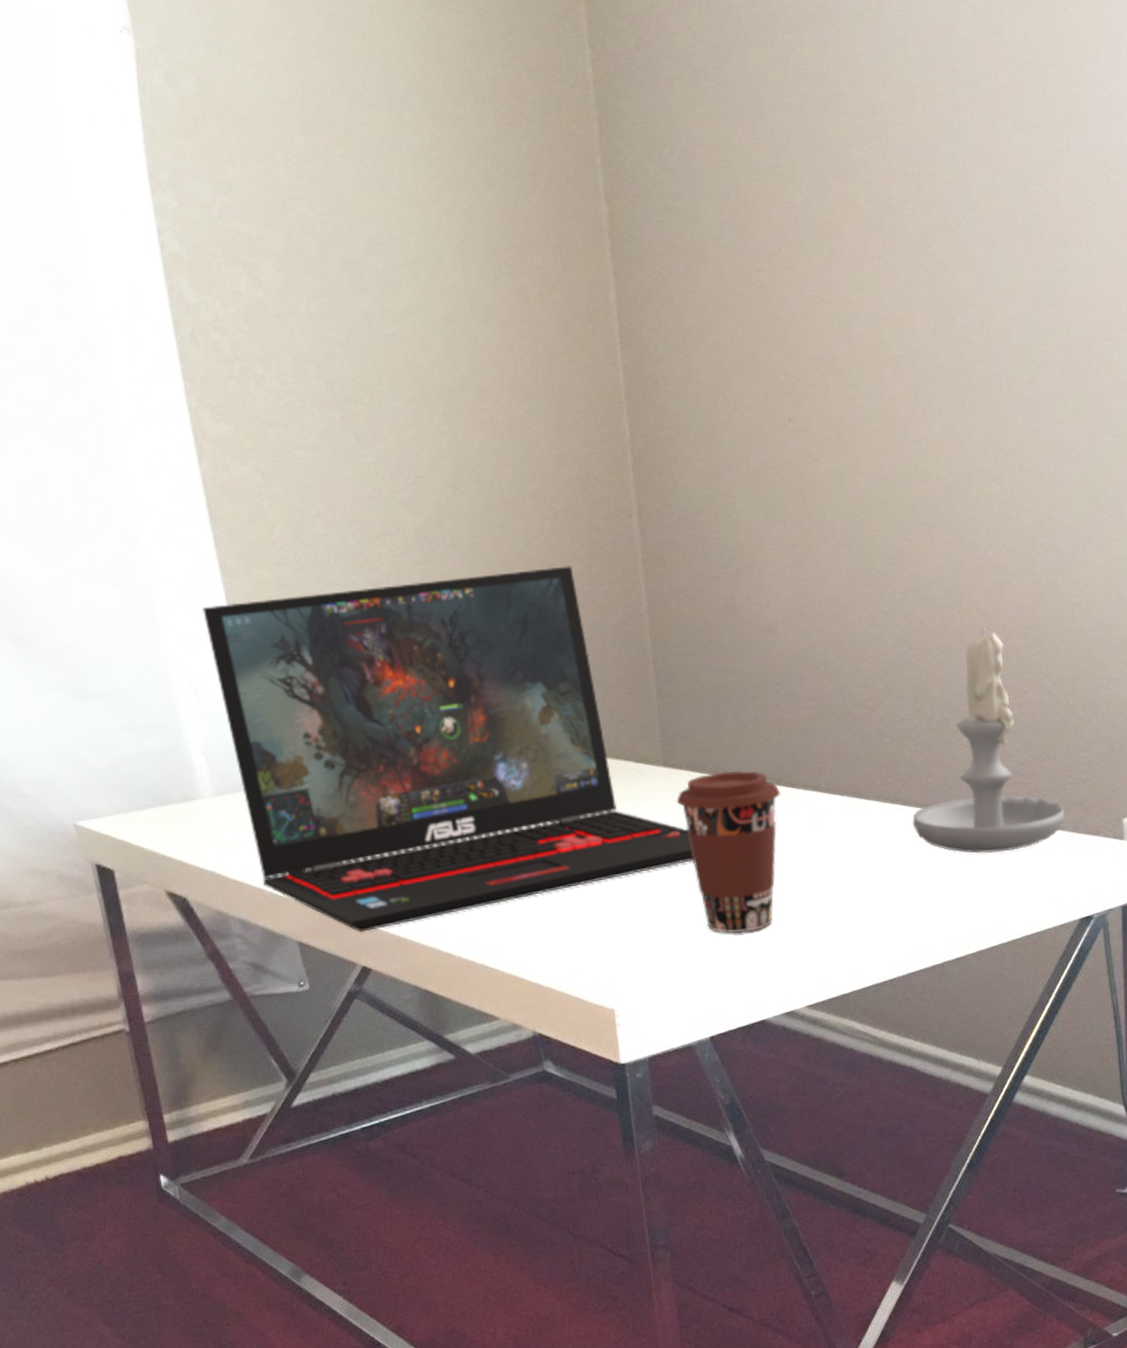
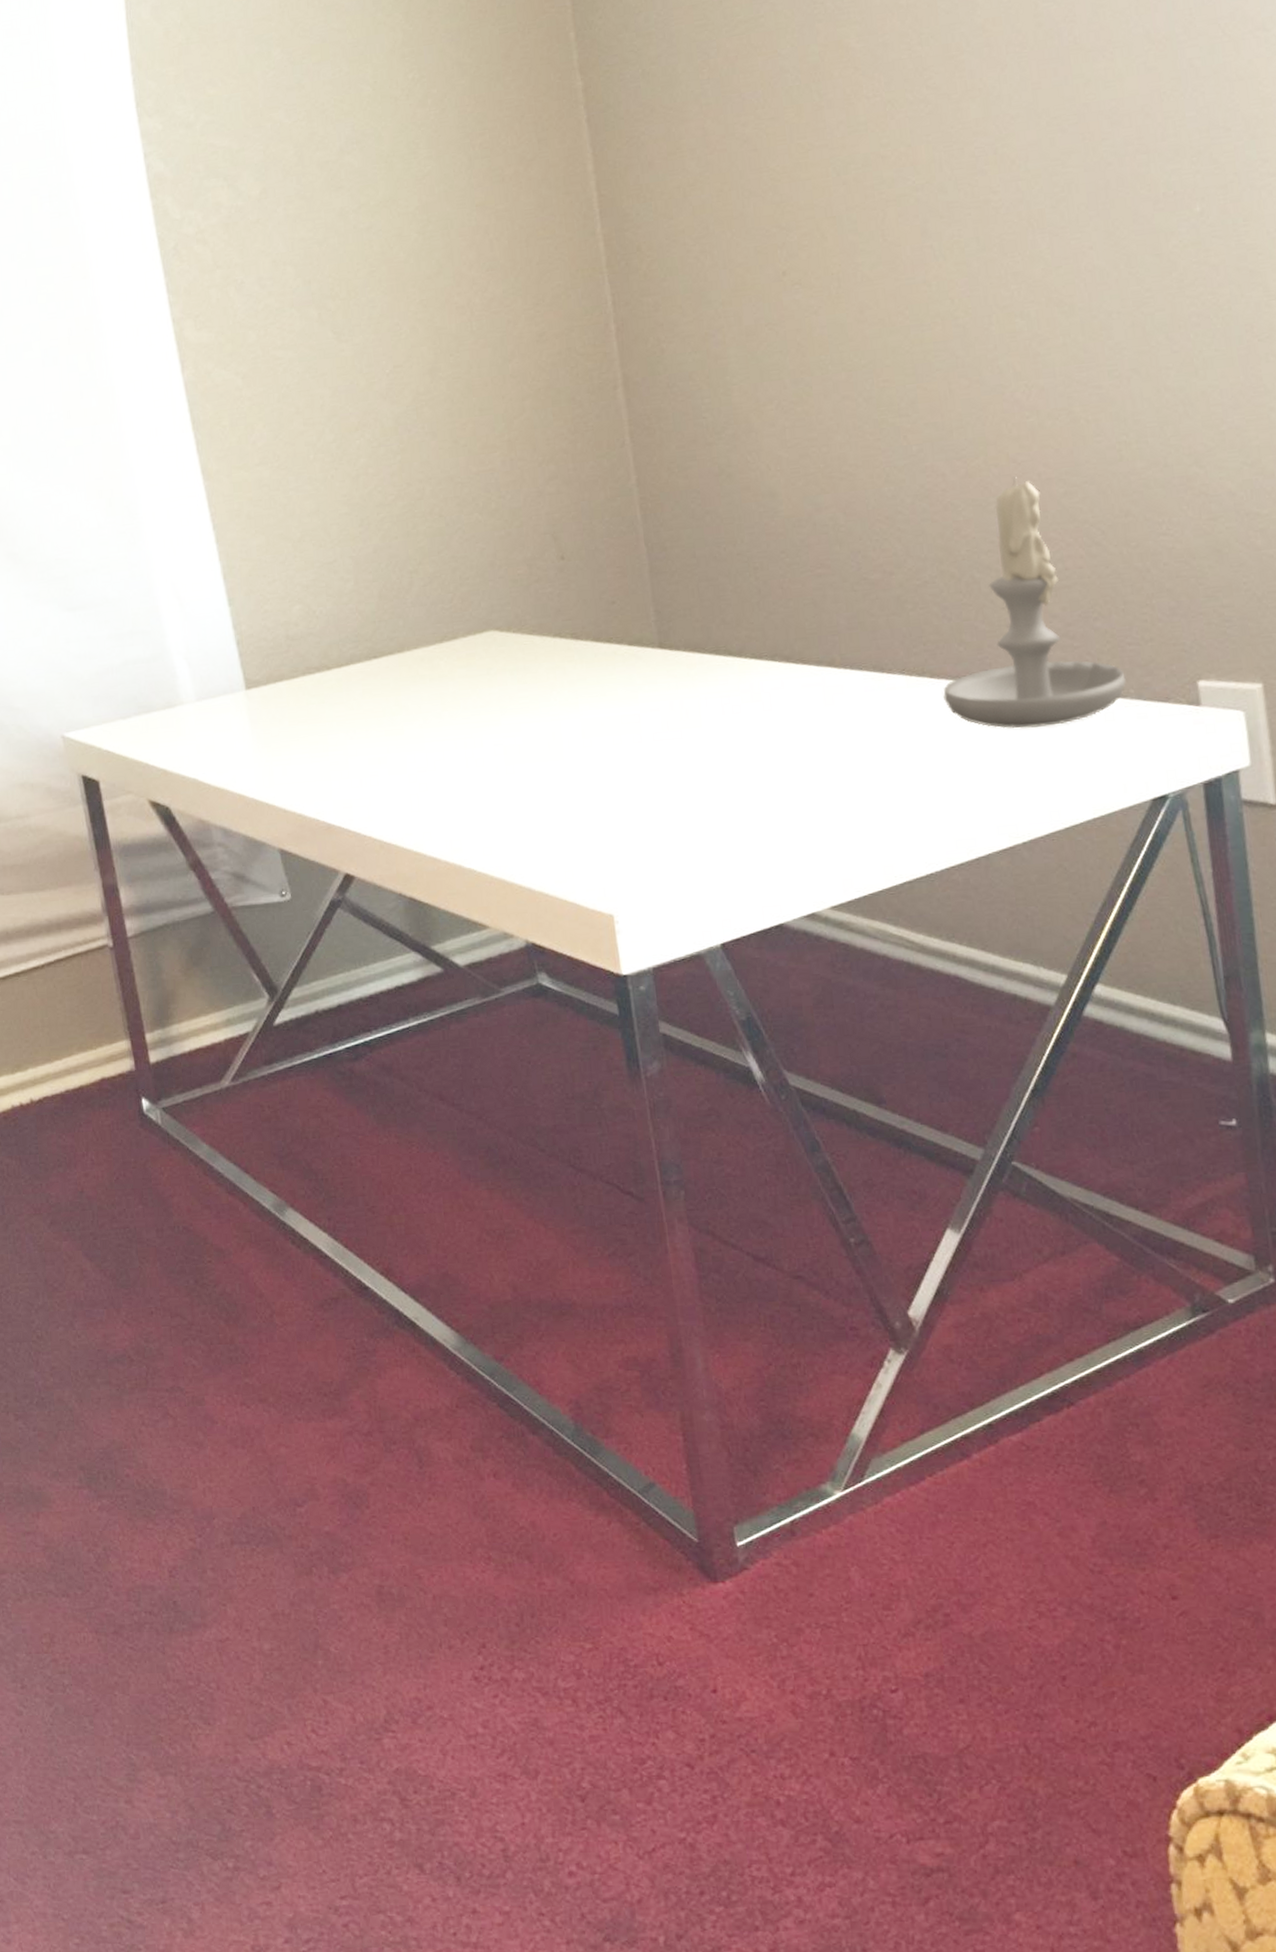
laptop: present [202,565,693,932] -> none [185,443,695,837]
coffee cup: present [676,770,781,934] -> none [674,648,791,828]

